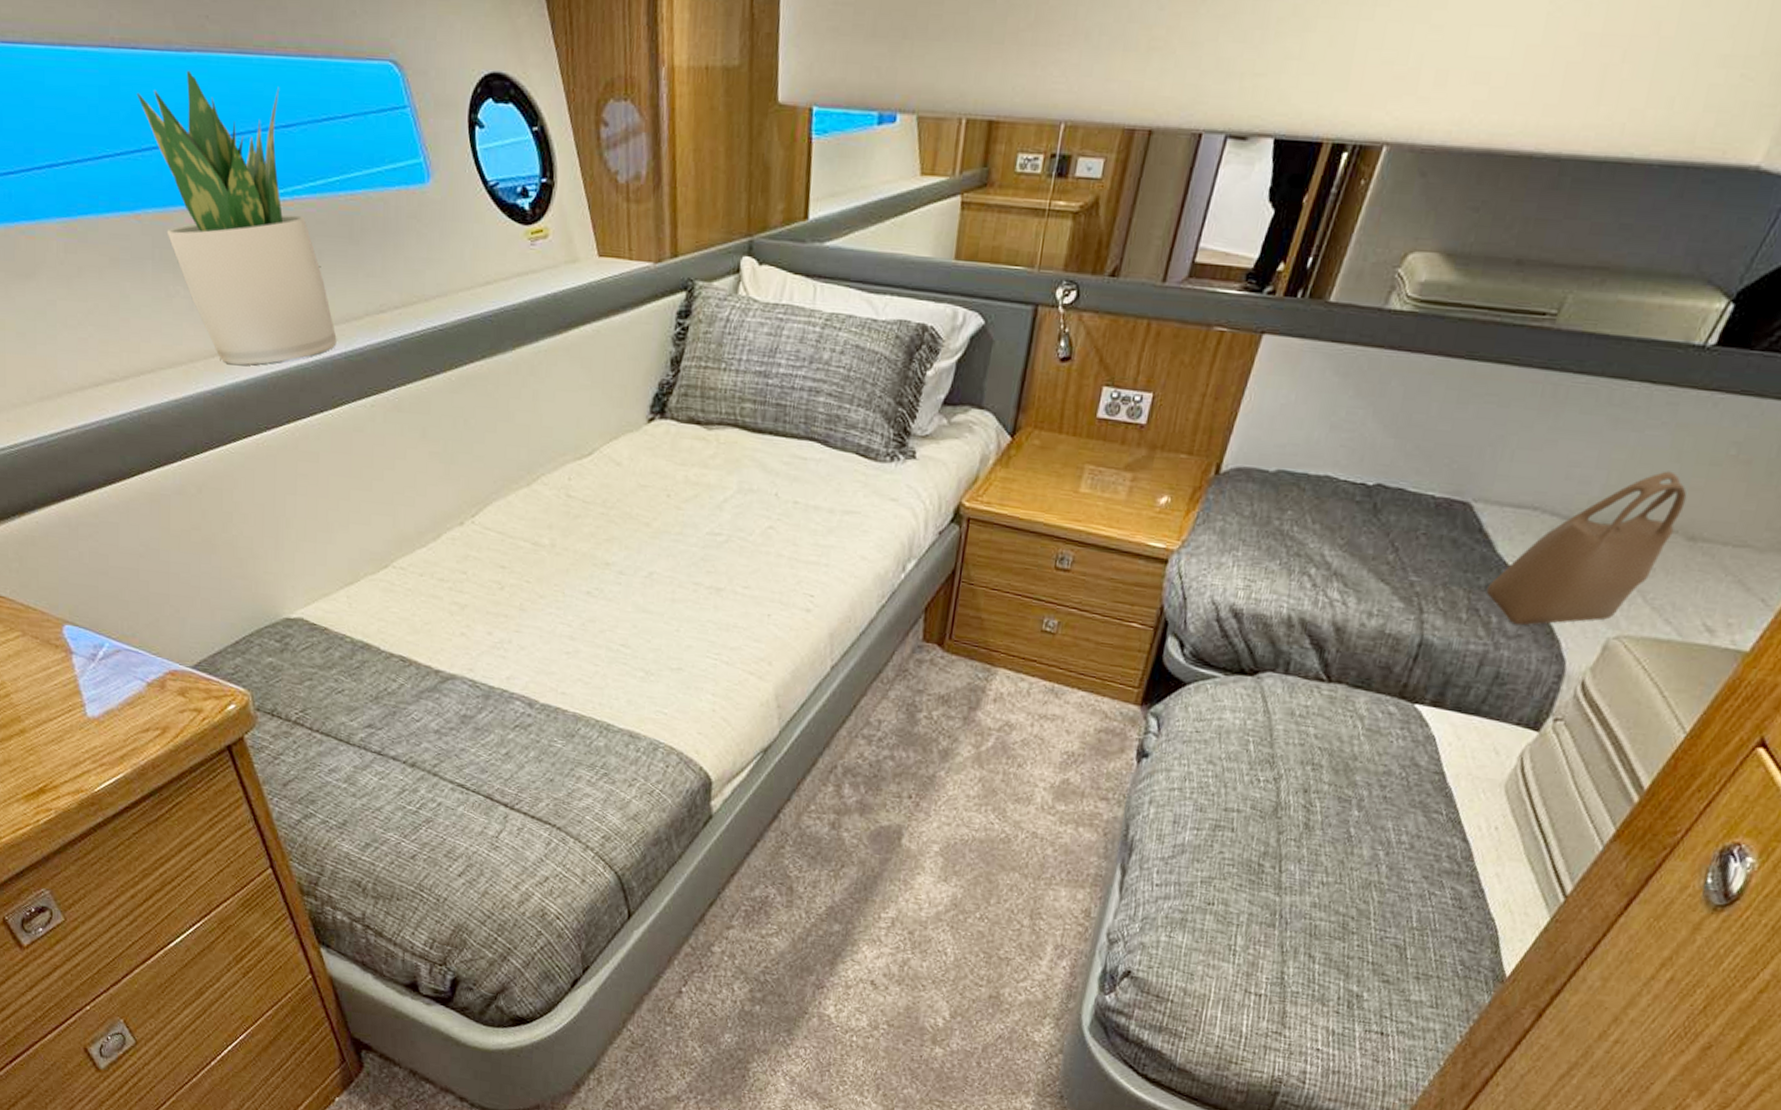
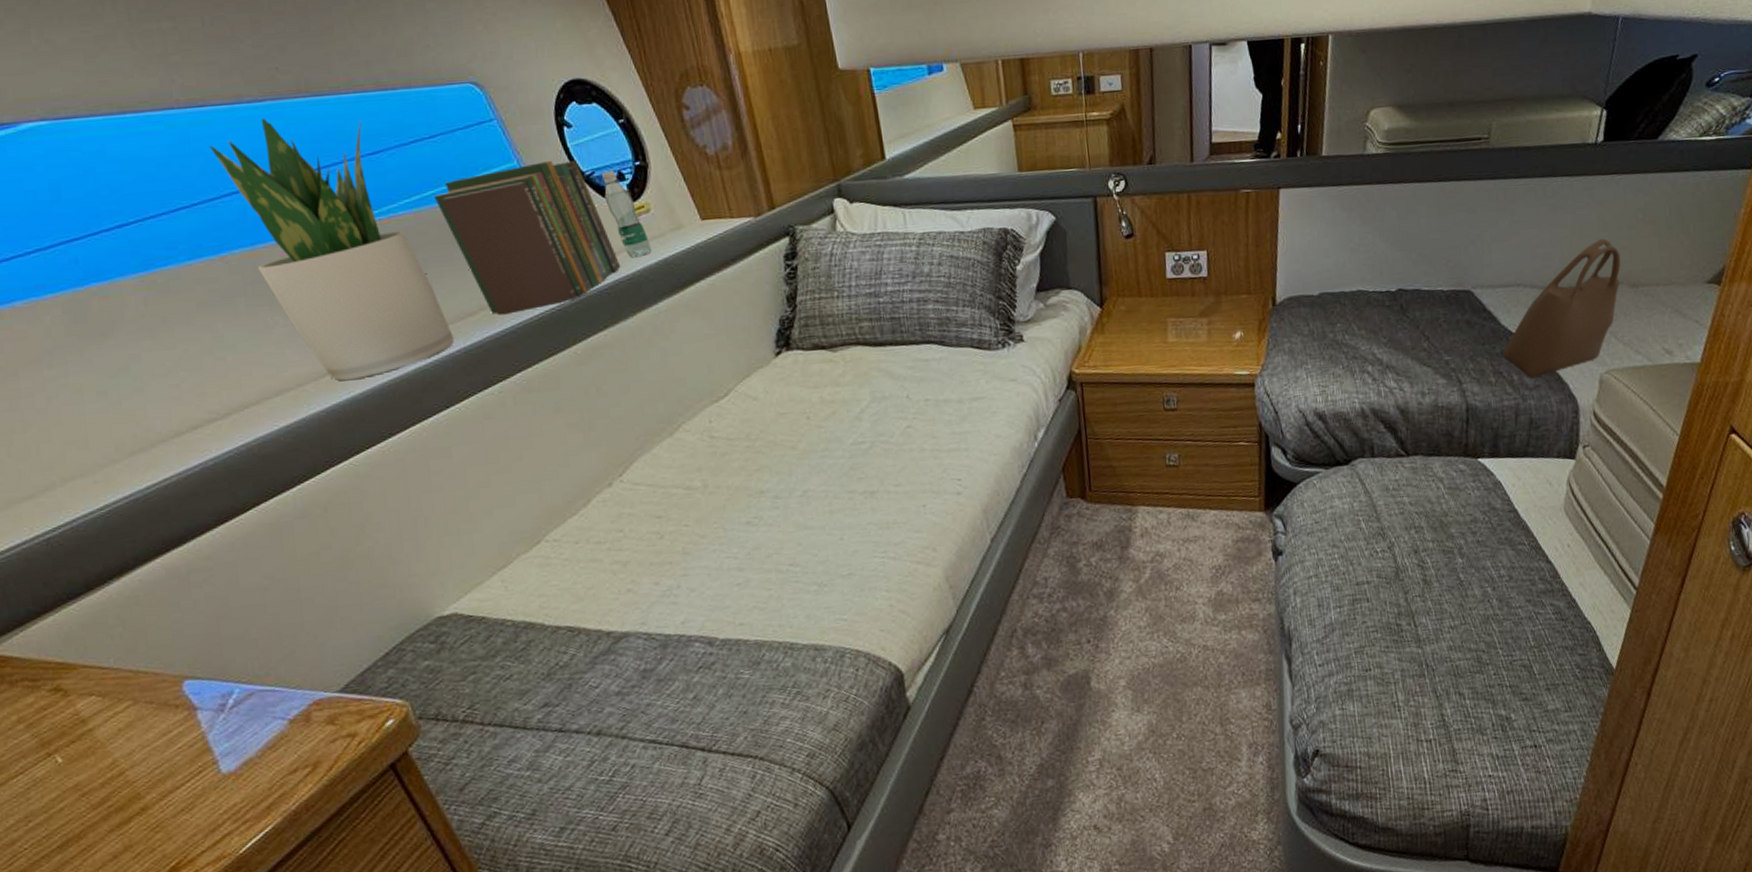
books: none [338,162,509,325] -> present [434,160,621,315]
bottle: none [504,185,543,287] -> present [601,171,652,258]

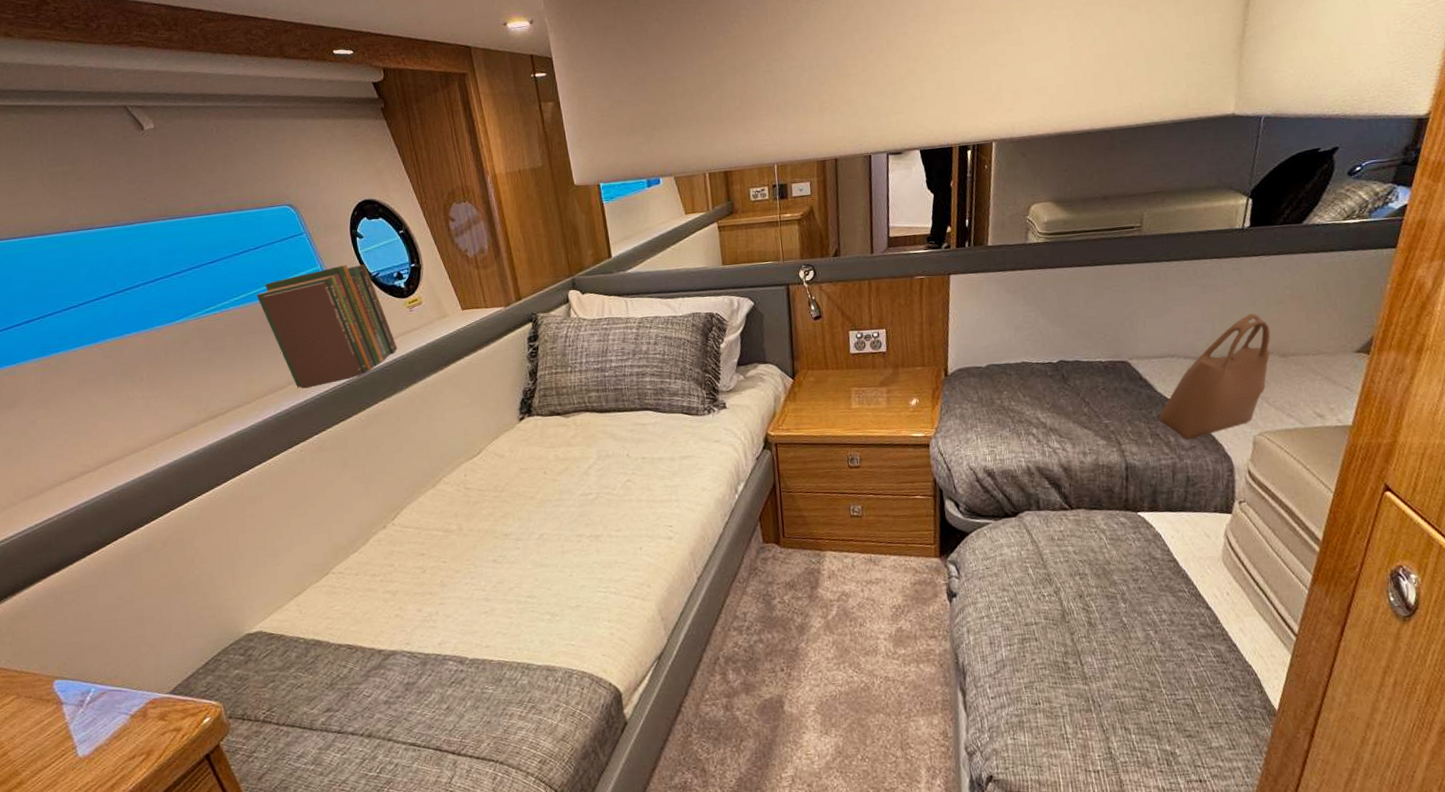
planter: present [209,118,454,381] -> none [93,236,267,442]
bottle: present [601,171,652,258] -> none [384,272,422,342]

